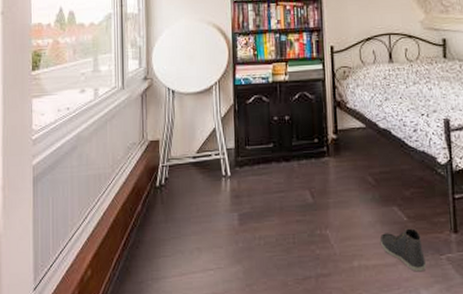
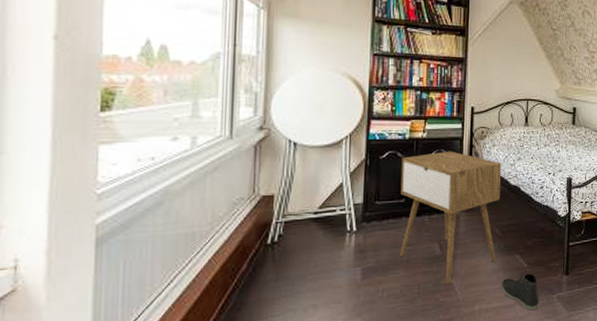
nightstand: none [267,93,372,236] -> present [400,151,501,285]

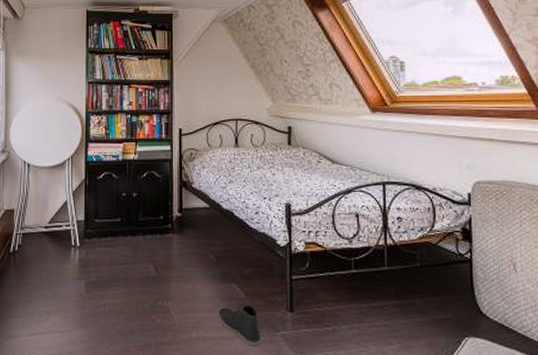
nightstand: present [400,151,501,285] -> none [116,172,212,307]

